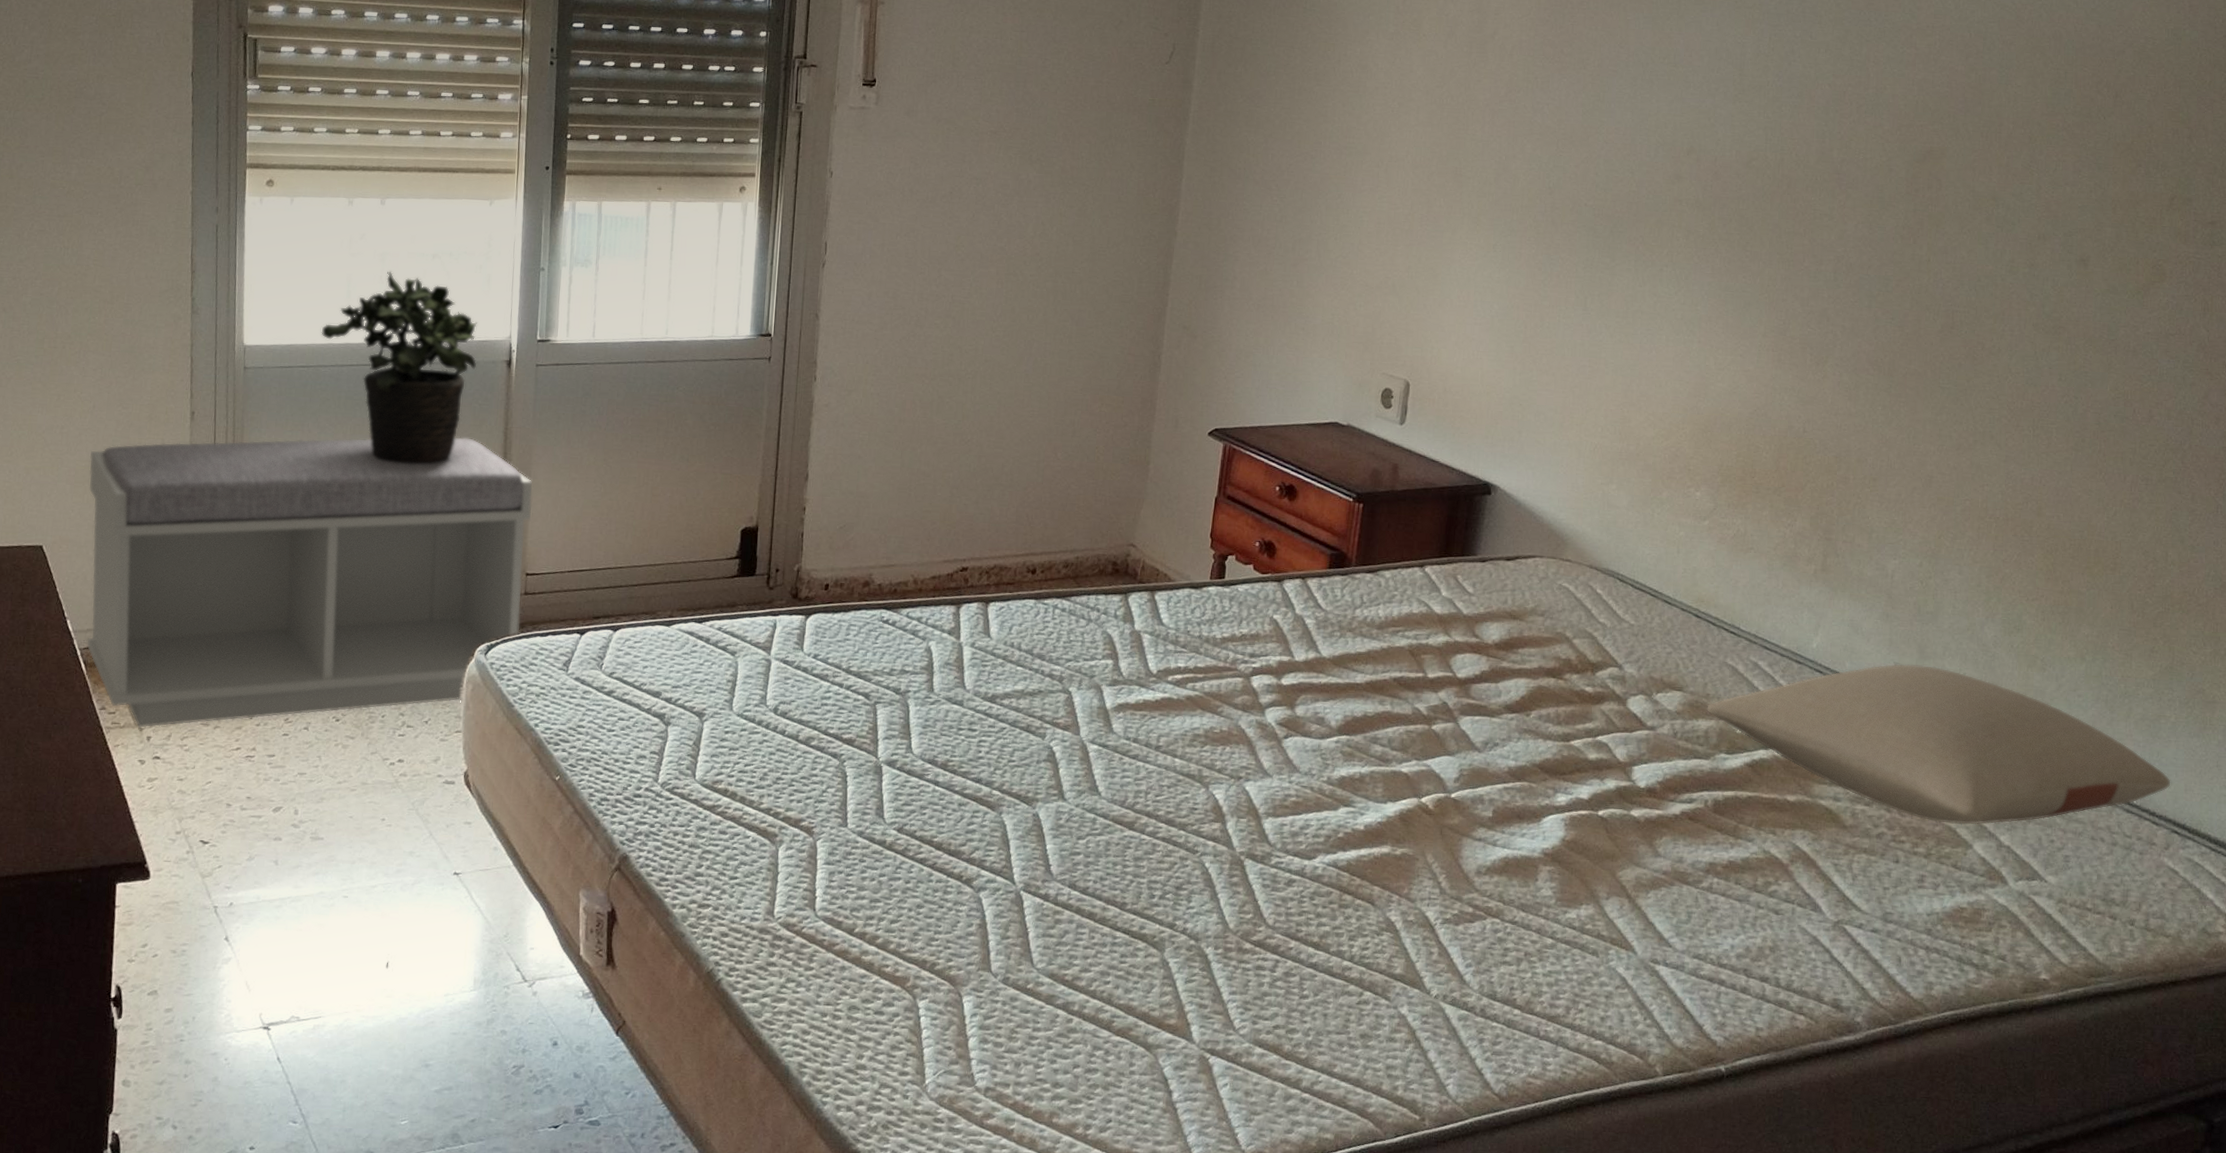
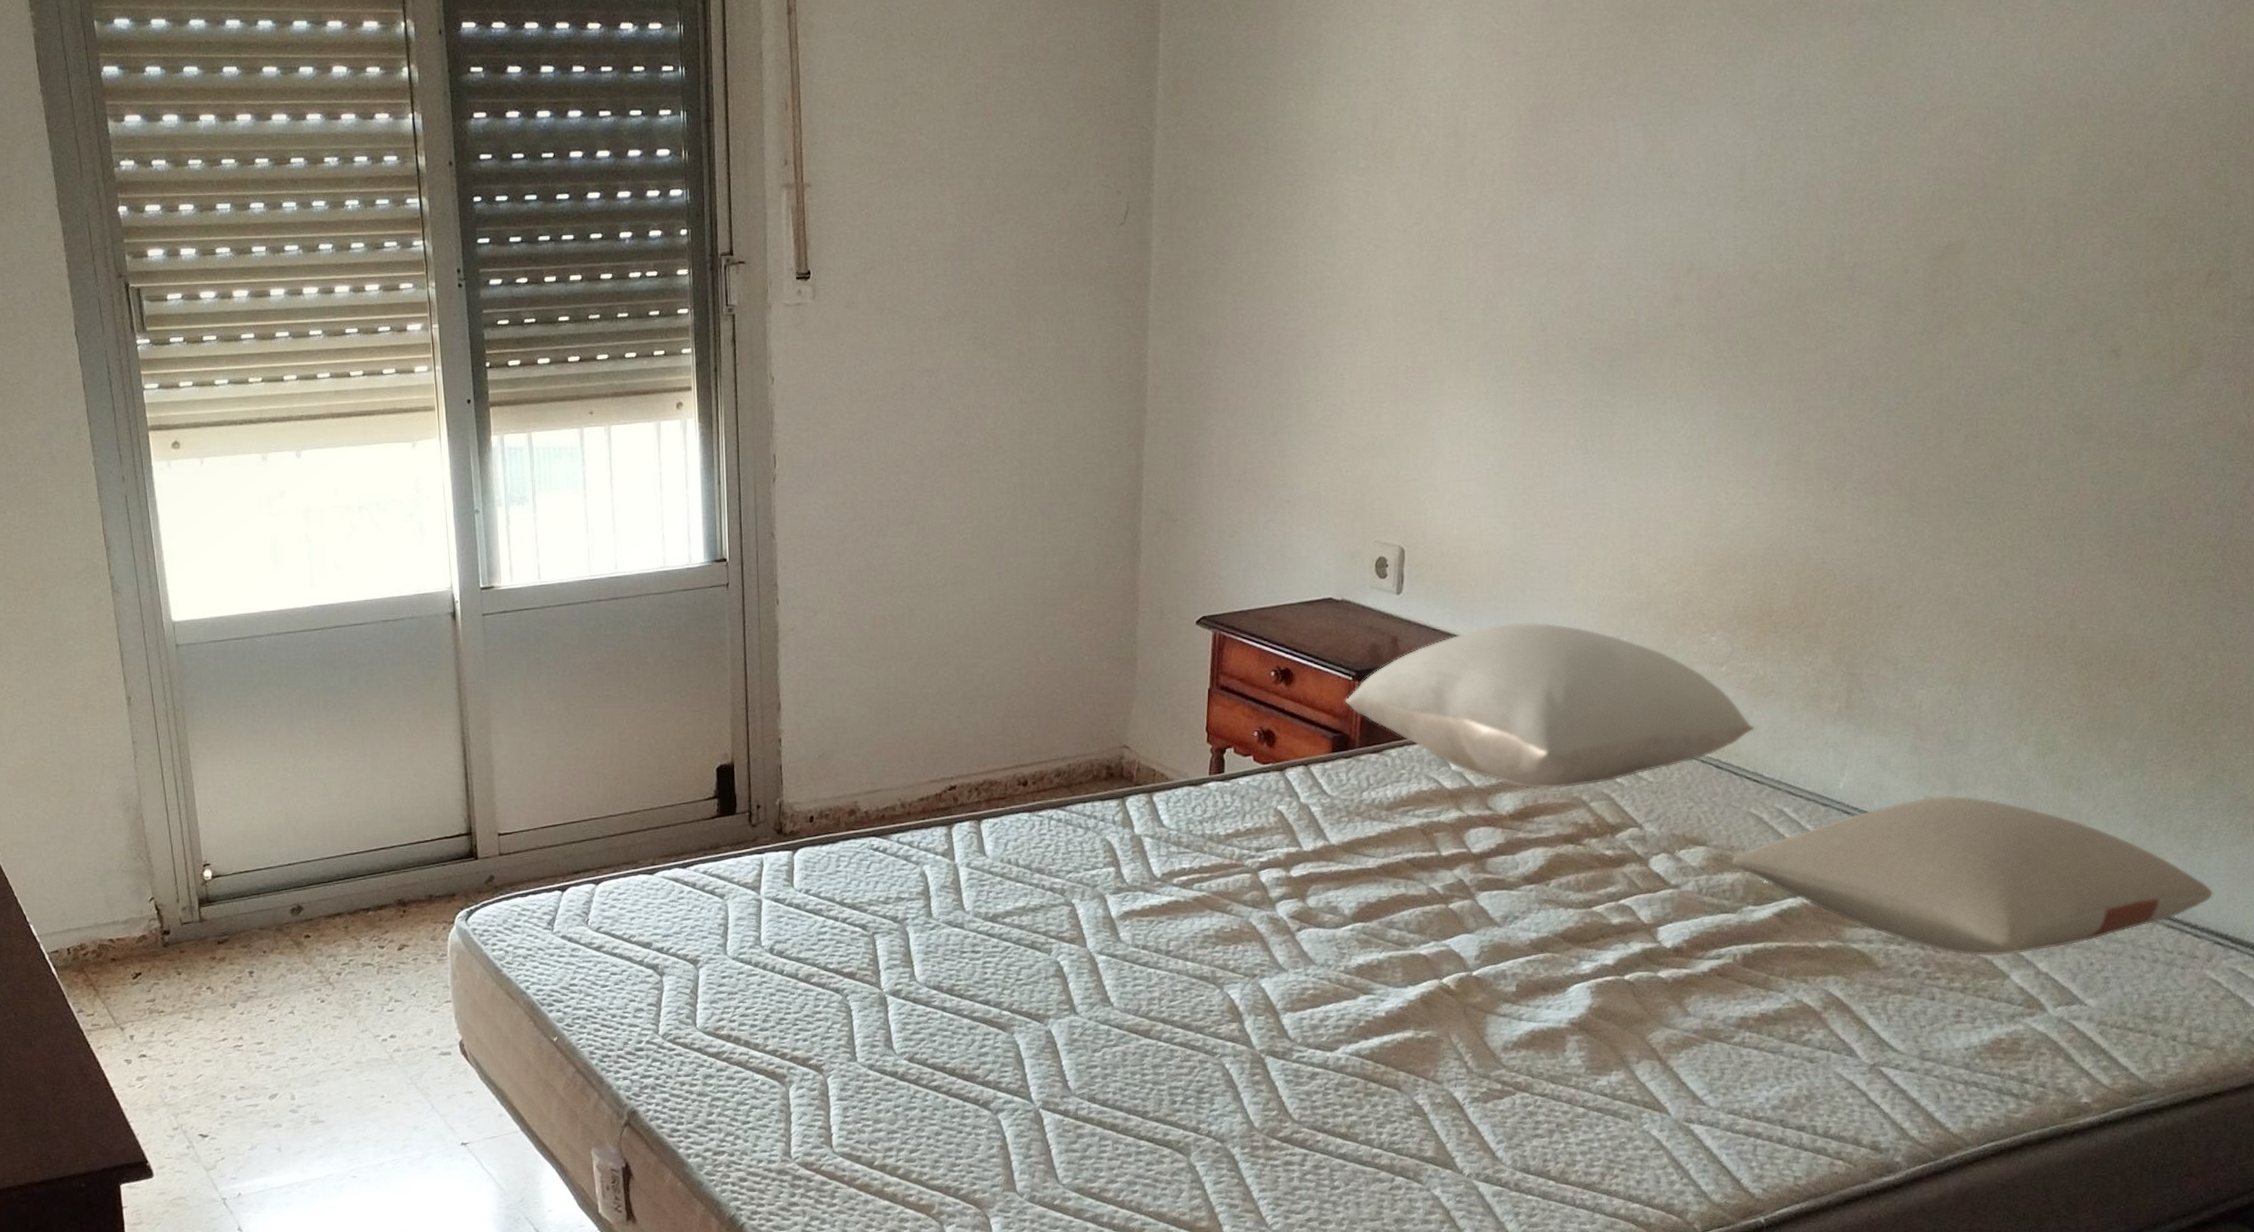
bench: present [86,437,533,728] -> none [27,698,499,1027]
potted plant: present [321,271,477,464] -> none [251,528,421,731]
pillow: none [1344,461,1734,623] -> present [1344,622,1755,789]

